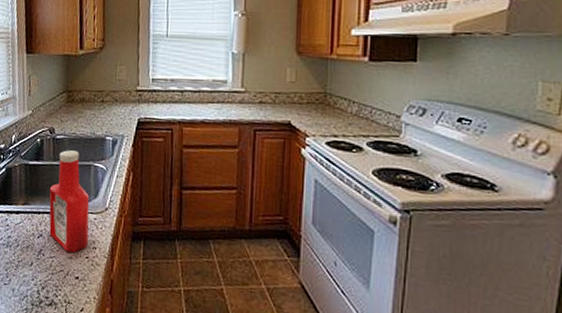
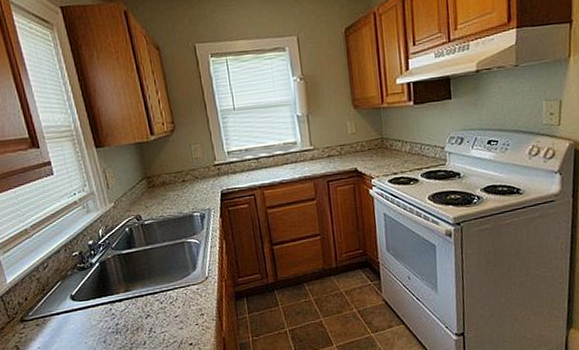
ketchup bottle: present [49,150,90,253] -> none [147,232,196,325]

